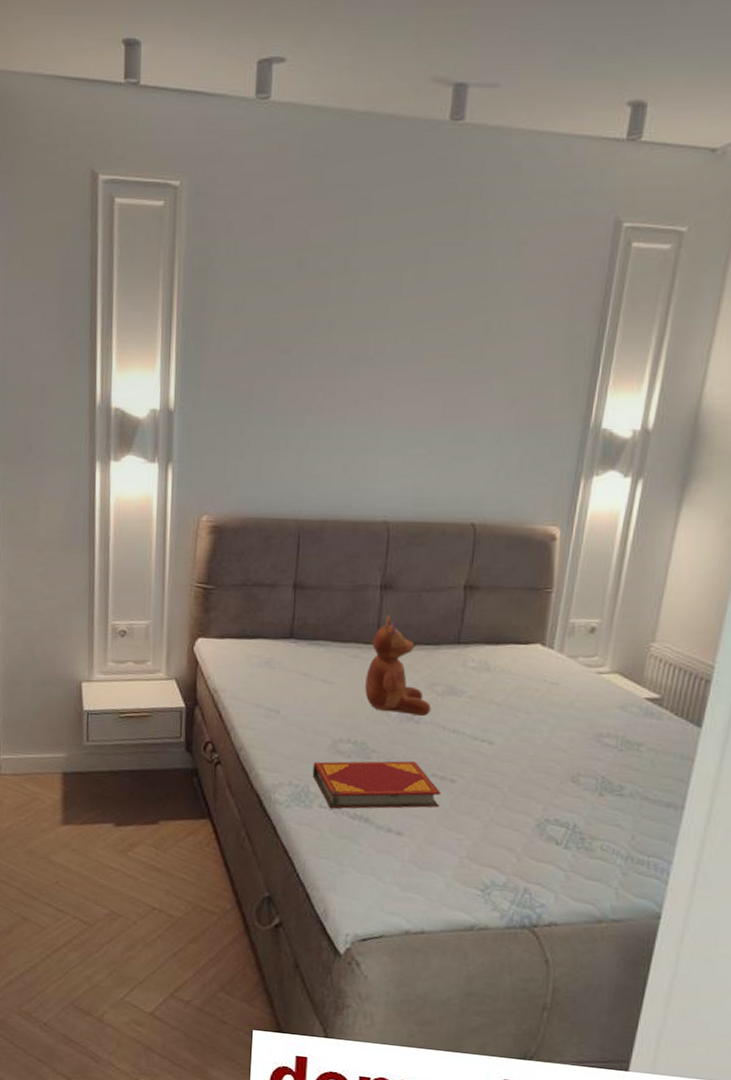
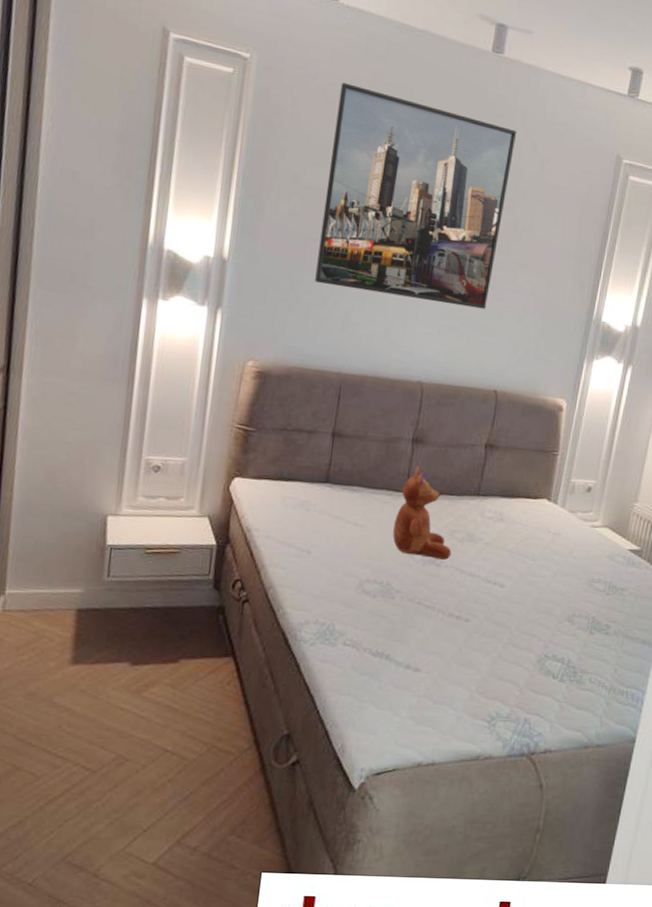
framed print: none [265,193,484,431] -> present [315,82,516,310]
hardback book: present [312,760,442,810] -> none [338,601,457,647]

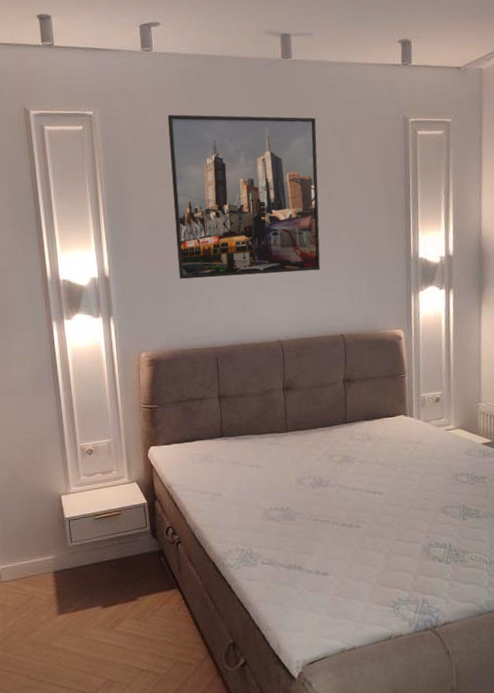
toy: present [393,465,452,560] -> none [282,408,334,482]

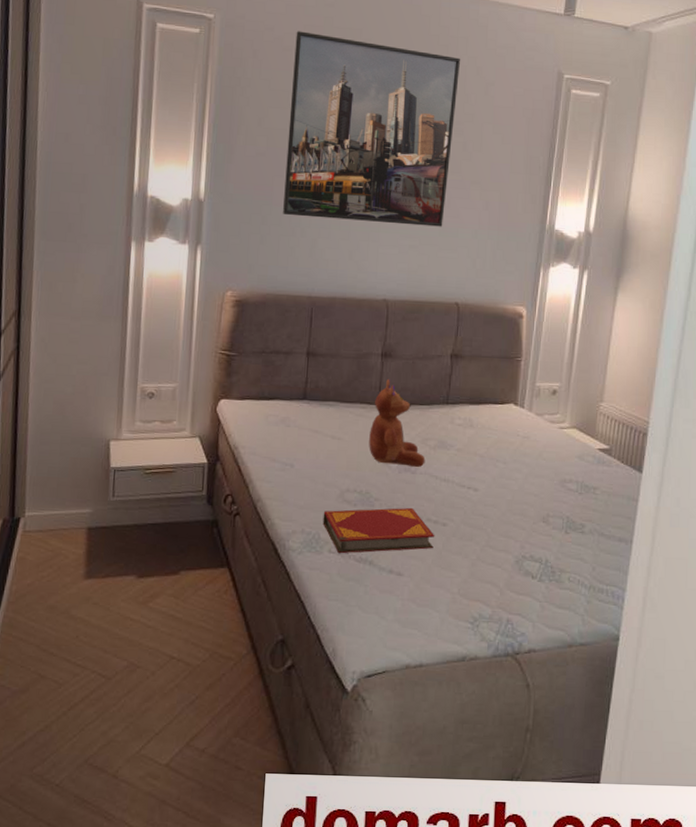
hardback book: none [252,516,351,564] -> present [322,507,435,554]
toy: none [282,408,334,482] -> present [369,378,426,467]

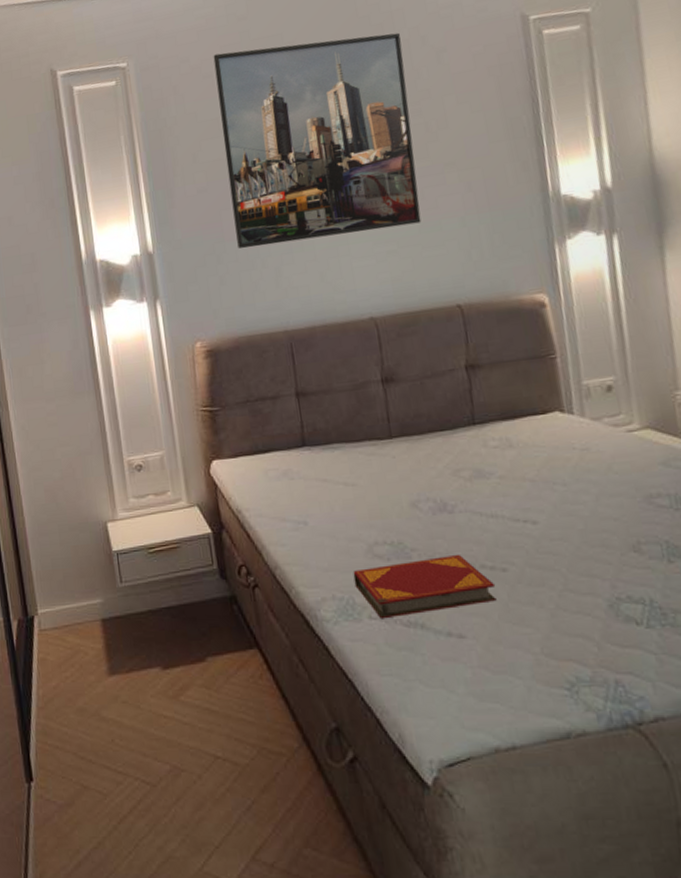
toy: present [369,378,426,467] -> none [385,406,463,507]

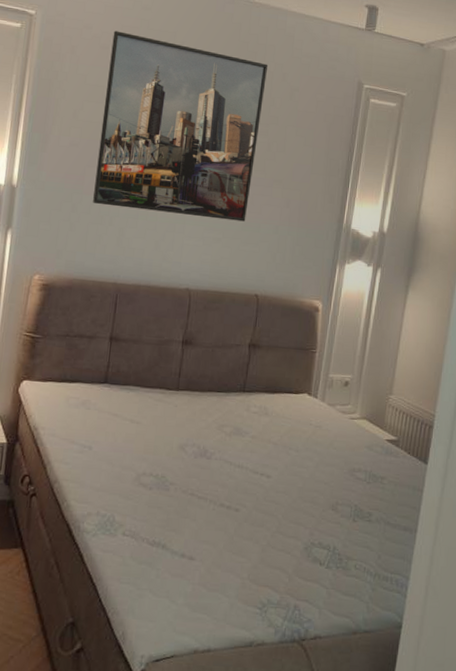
hardback book: present [353,554,497,619] -> none [118,492,228,537]

